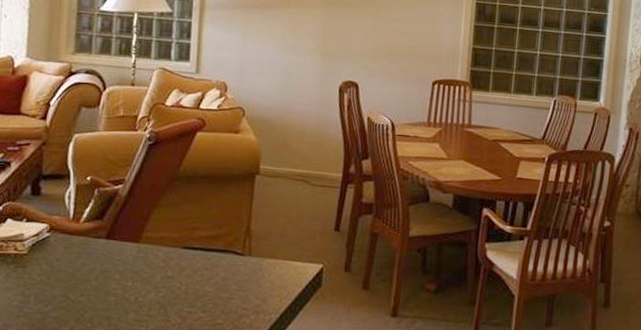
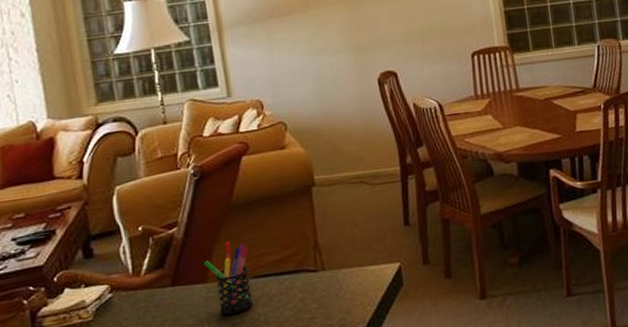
pen holder: none [140,208,184,279] -> present [204,241,254,315]

